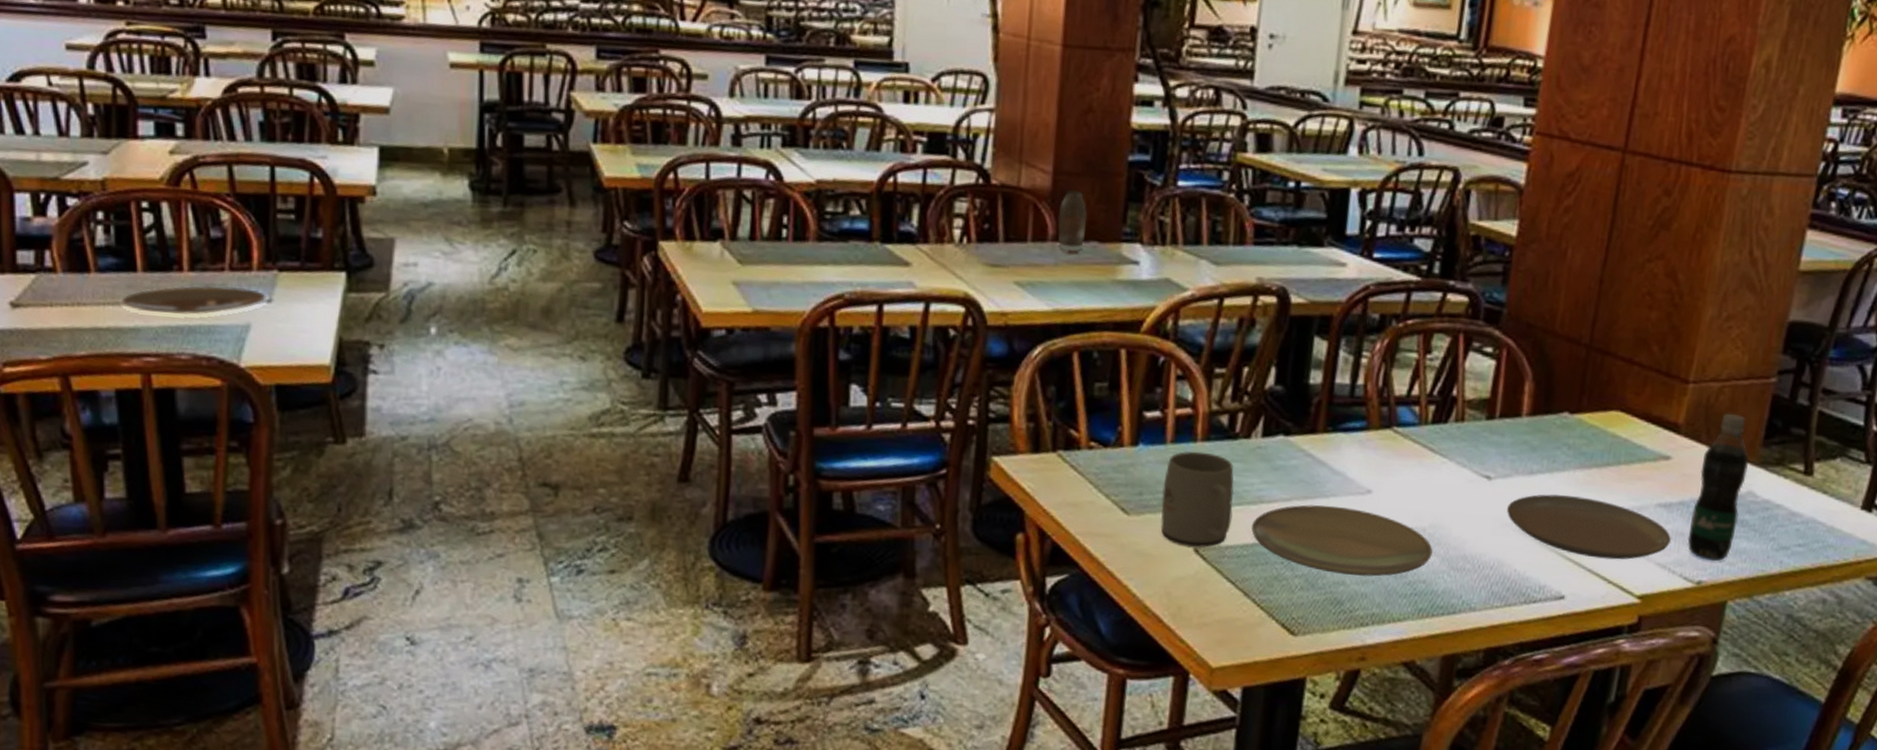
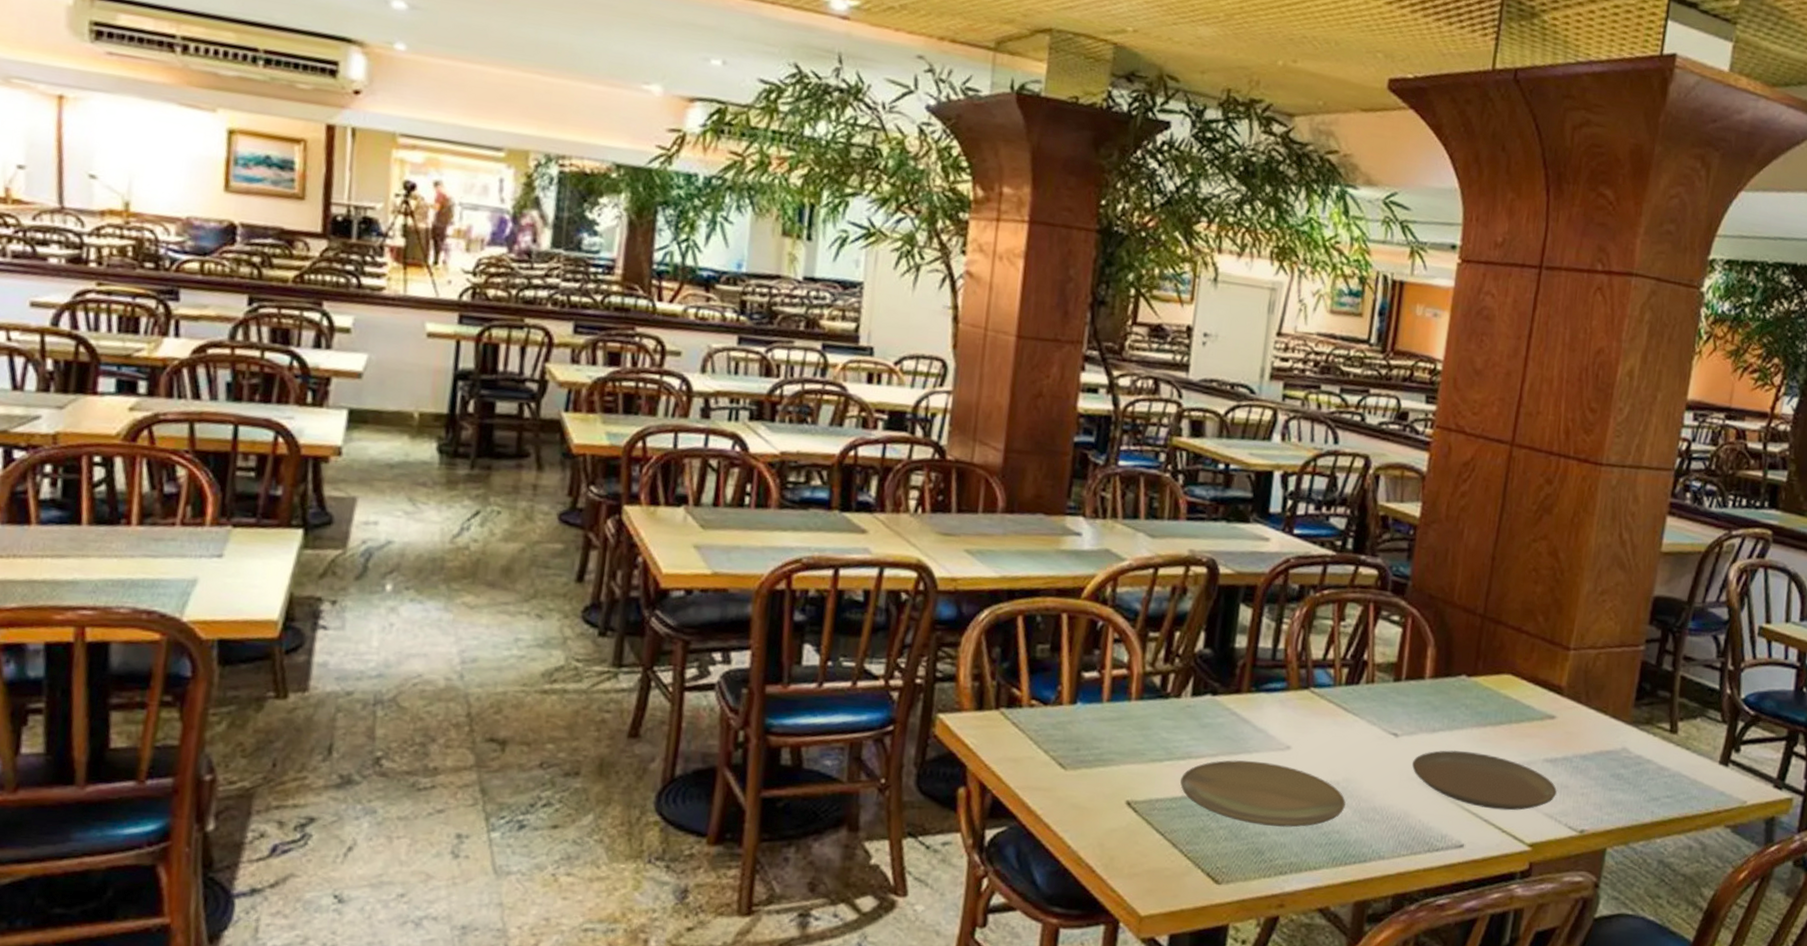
plate: present [122,285,266,315] -> none [62,539,217,569]
vase: present [1057,189,1088,256] -> none [1006,466,1035,527]
mug: present [1160,451,1234,548] -> none [1095,709,1165,801]
bottle: present [1687,413,1749,561] -> none [1571,677,1622,811]

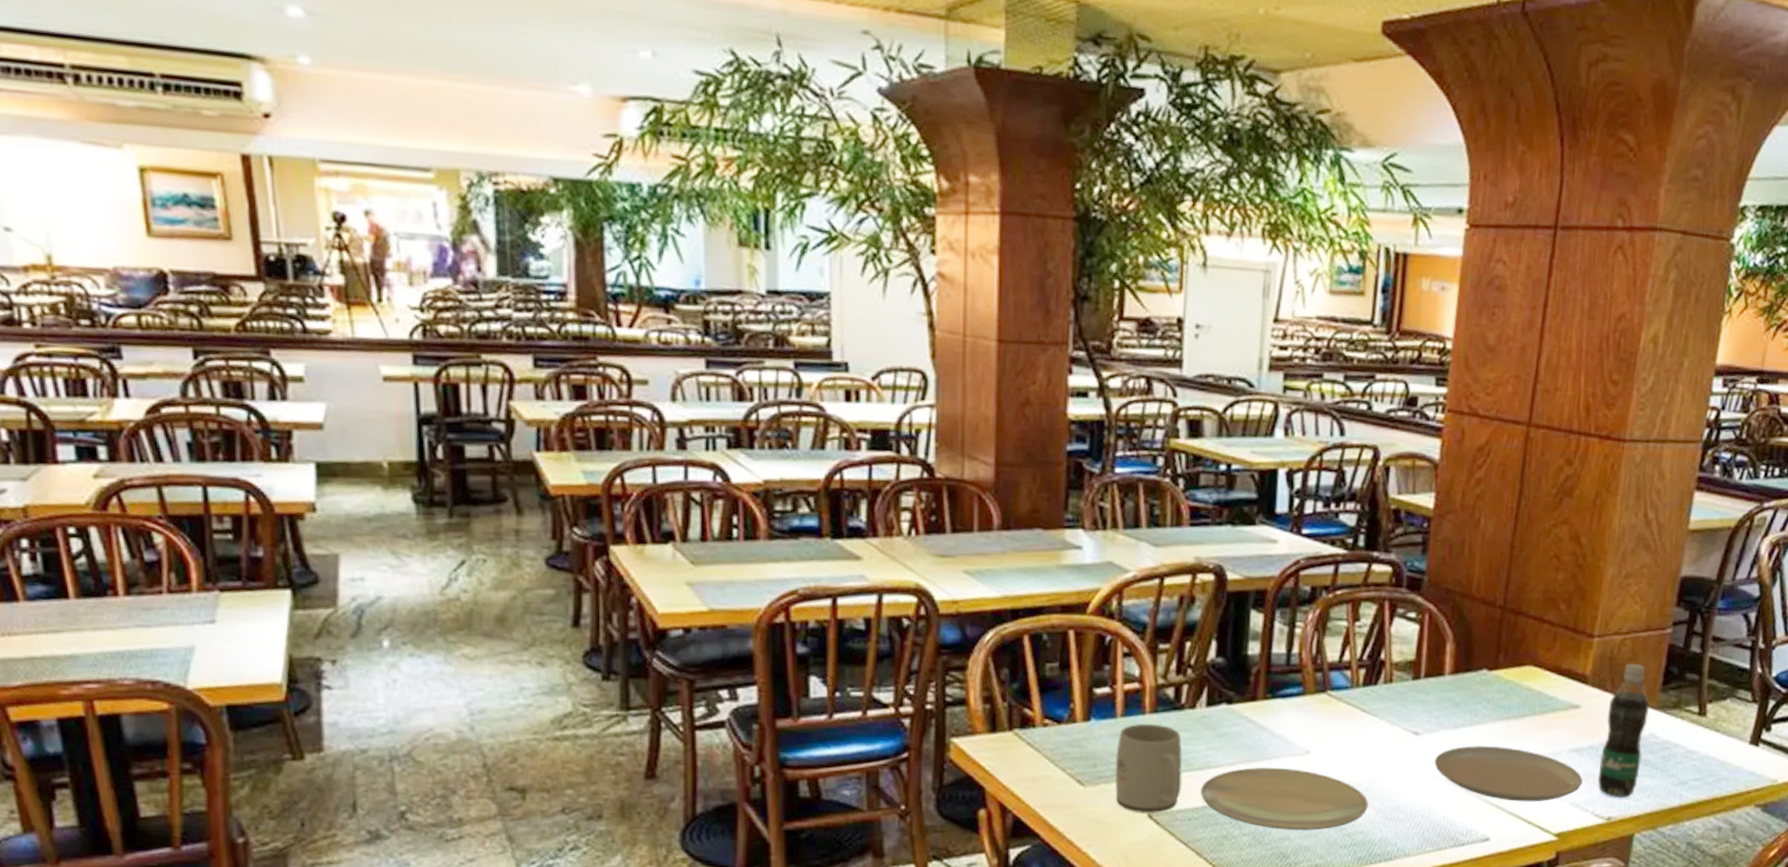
mug: none [1095,709,1165,801] -> present [1115,723,1183,813]
bottle: none [1571,677,1622,811] -> present [1597,663,1649,798]

